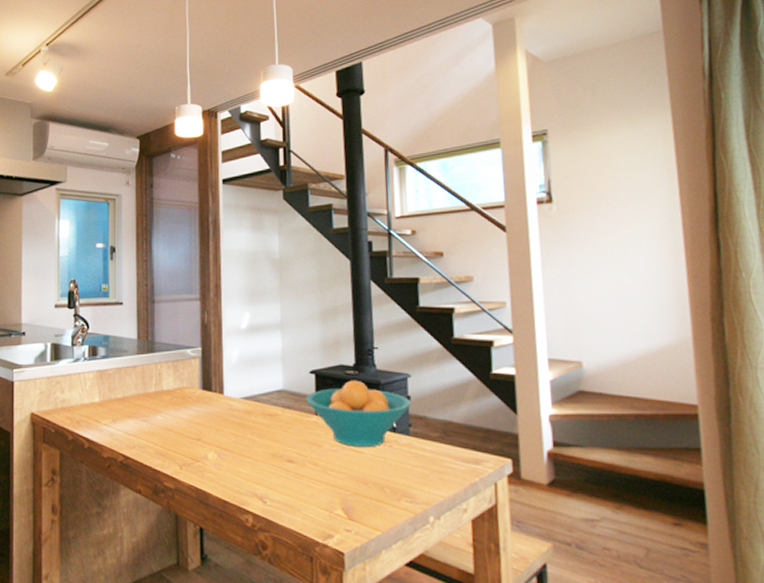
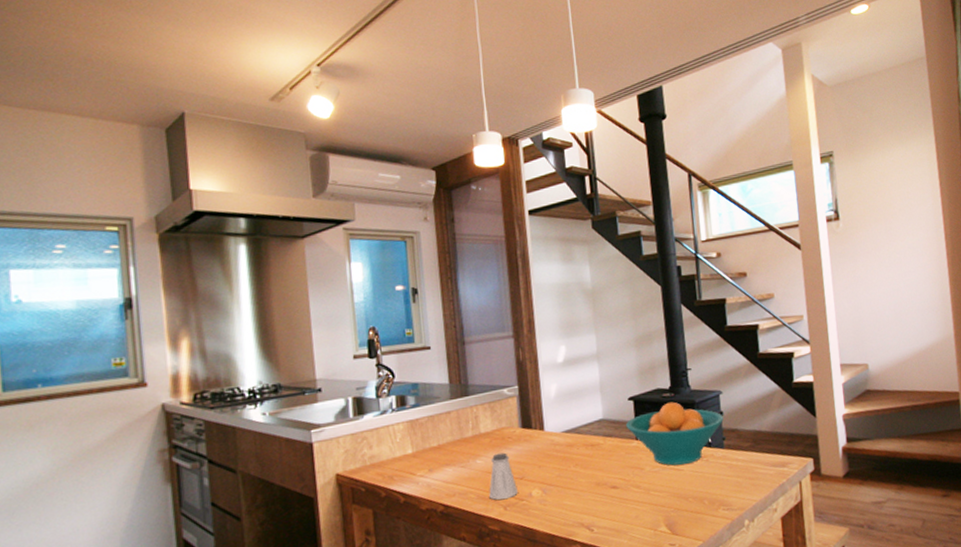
saltshaker: none [166,412,194,459] -> present [489,452,518,500]

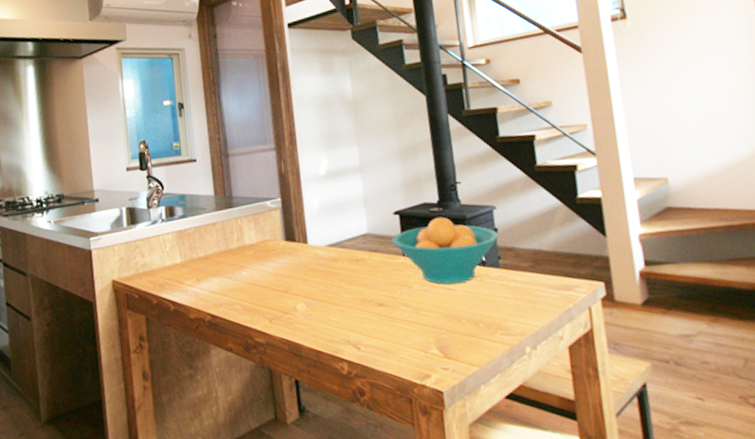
saltshaker: present [489,452,518,500] -> none [254,265,283,313]

